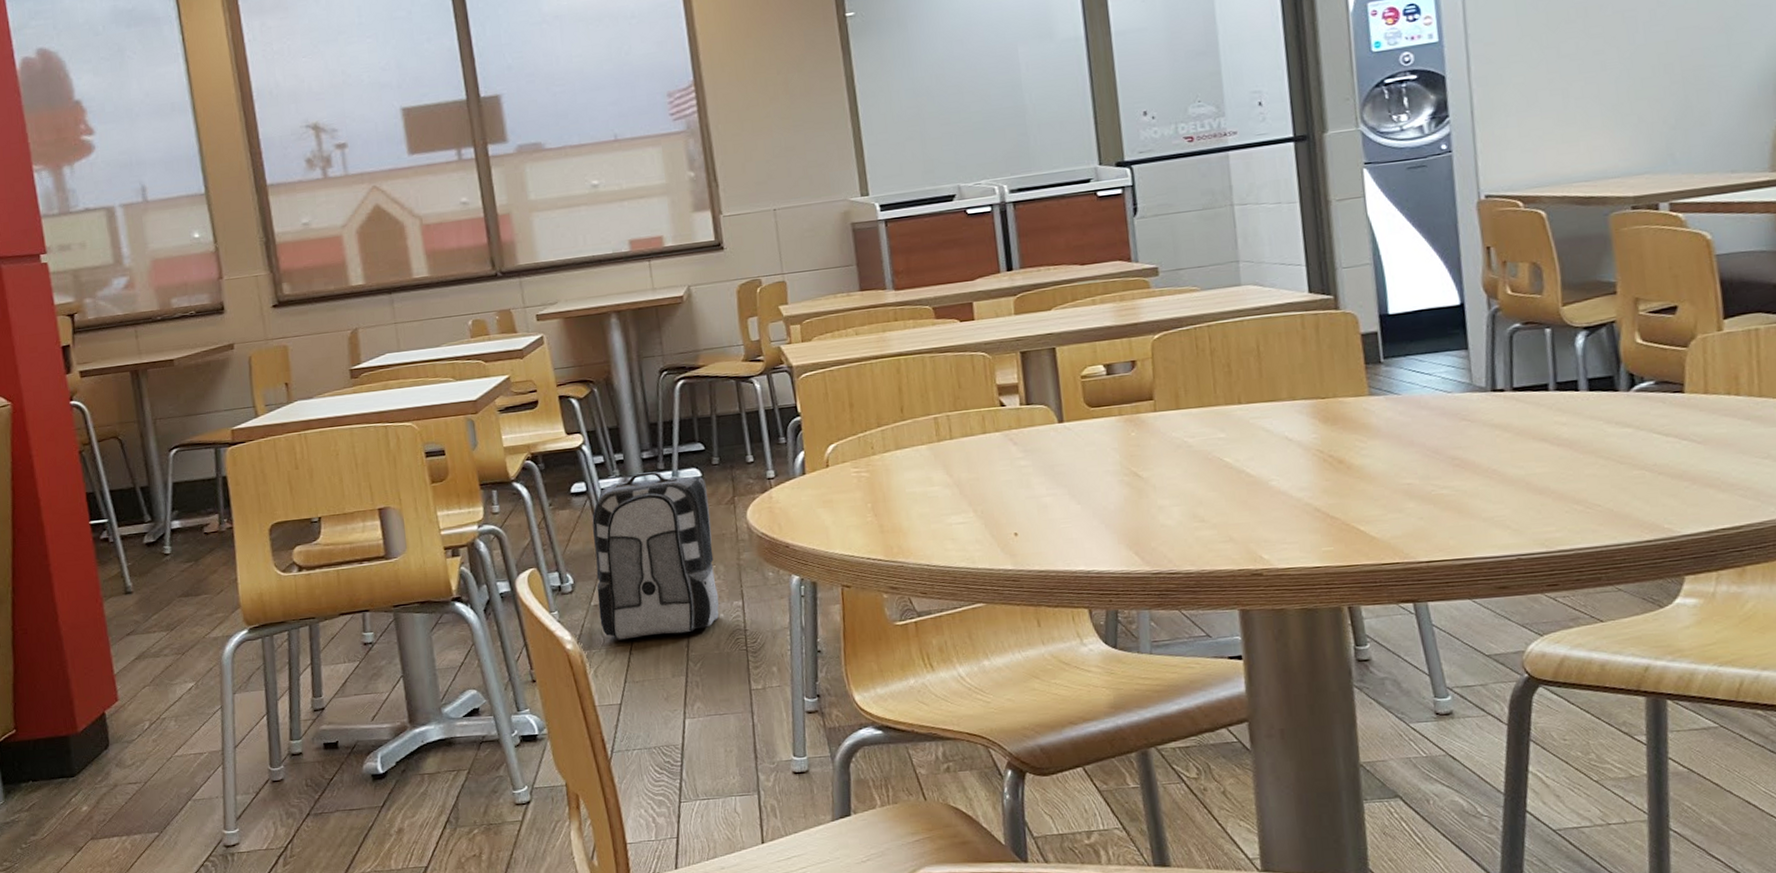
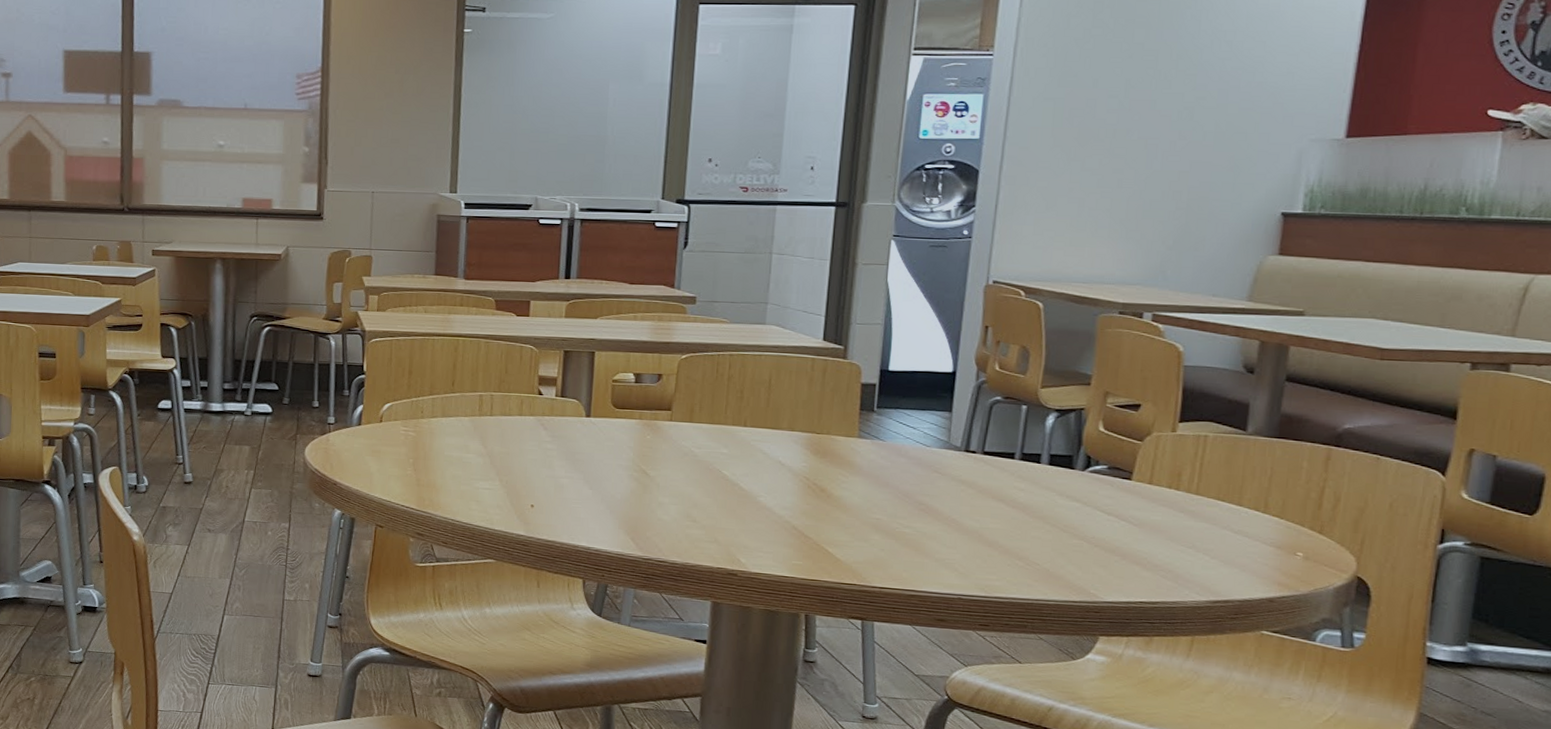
backpack: present [592,471,719,640] -> none [165,401,275,543]

